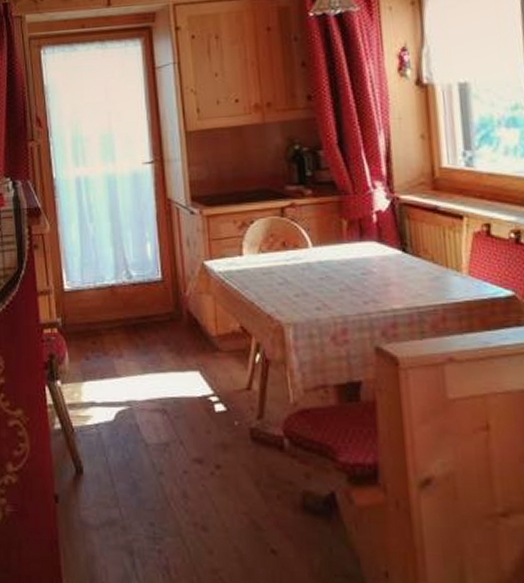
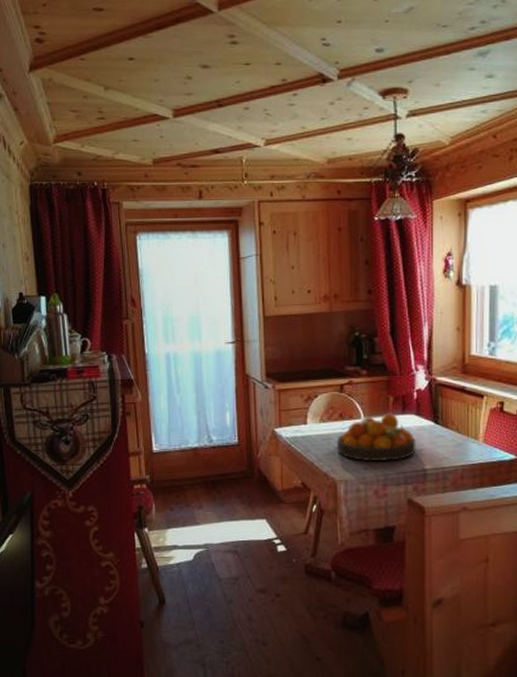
fruit bowl: none [280,240,381,299] -> present [336,413,416,461]

